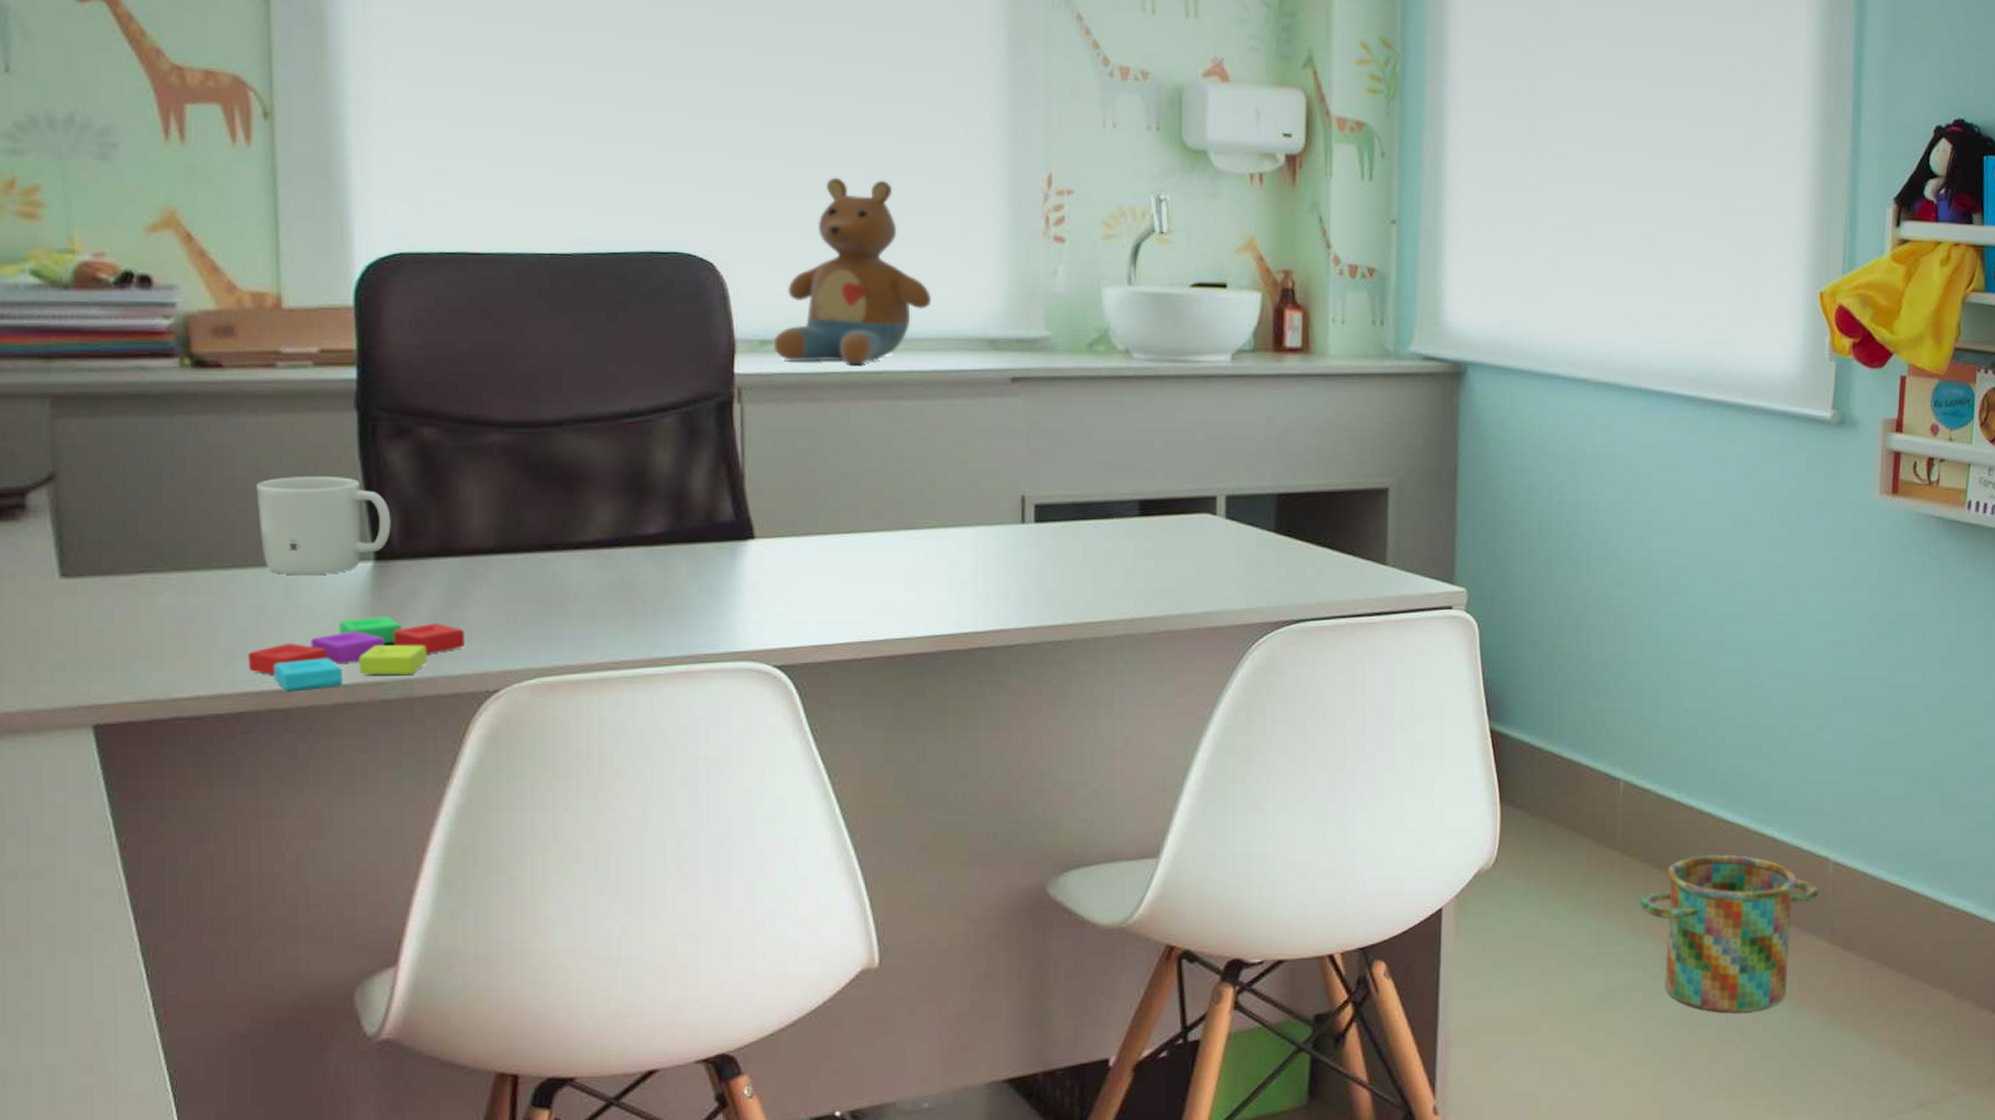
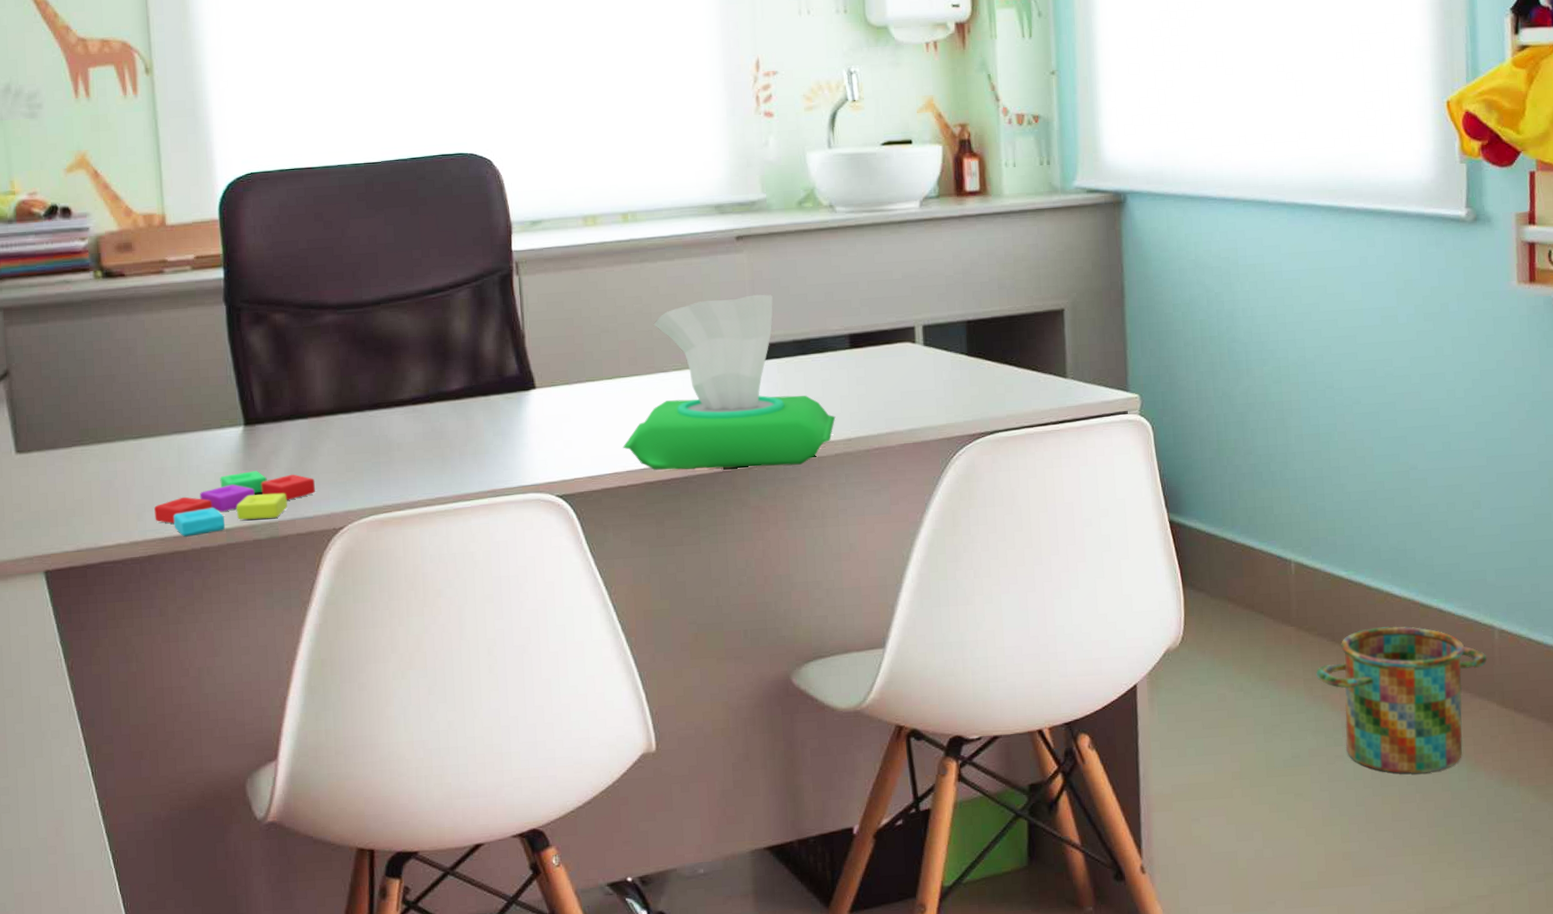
mug: present [256,475,391,576] -> none [154,358,255,441]
stuffed toy: present [773,177,931,365] -> none [541,77,666,236]
wet wipes pack: none [859,447,1118,646] -> present [623,294,836,470]

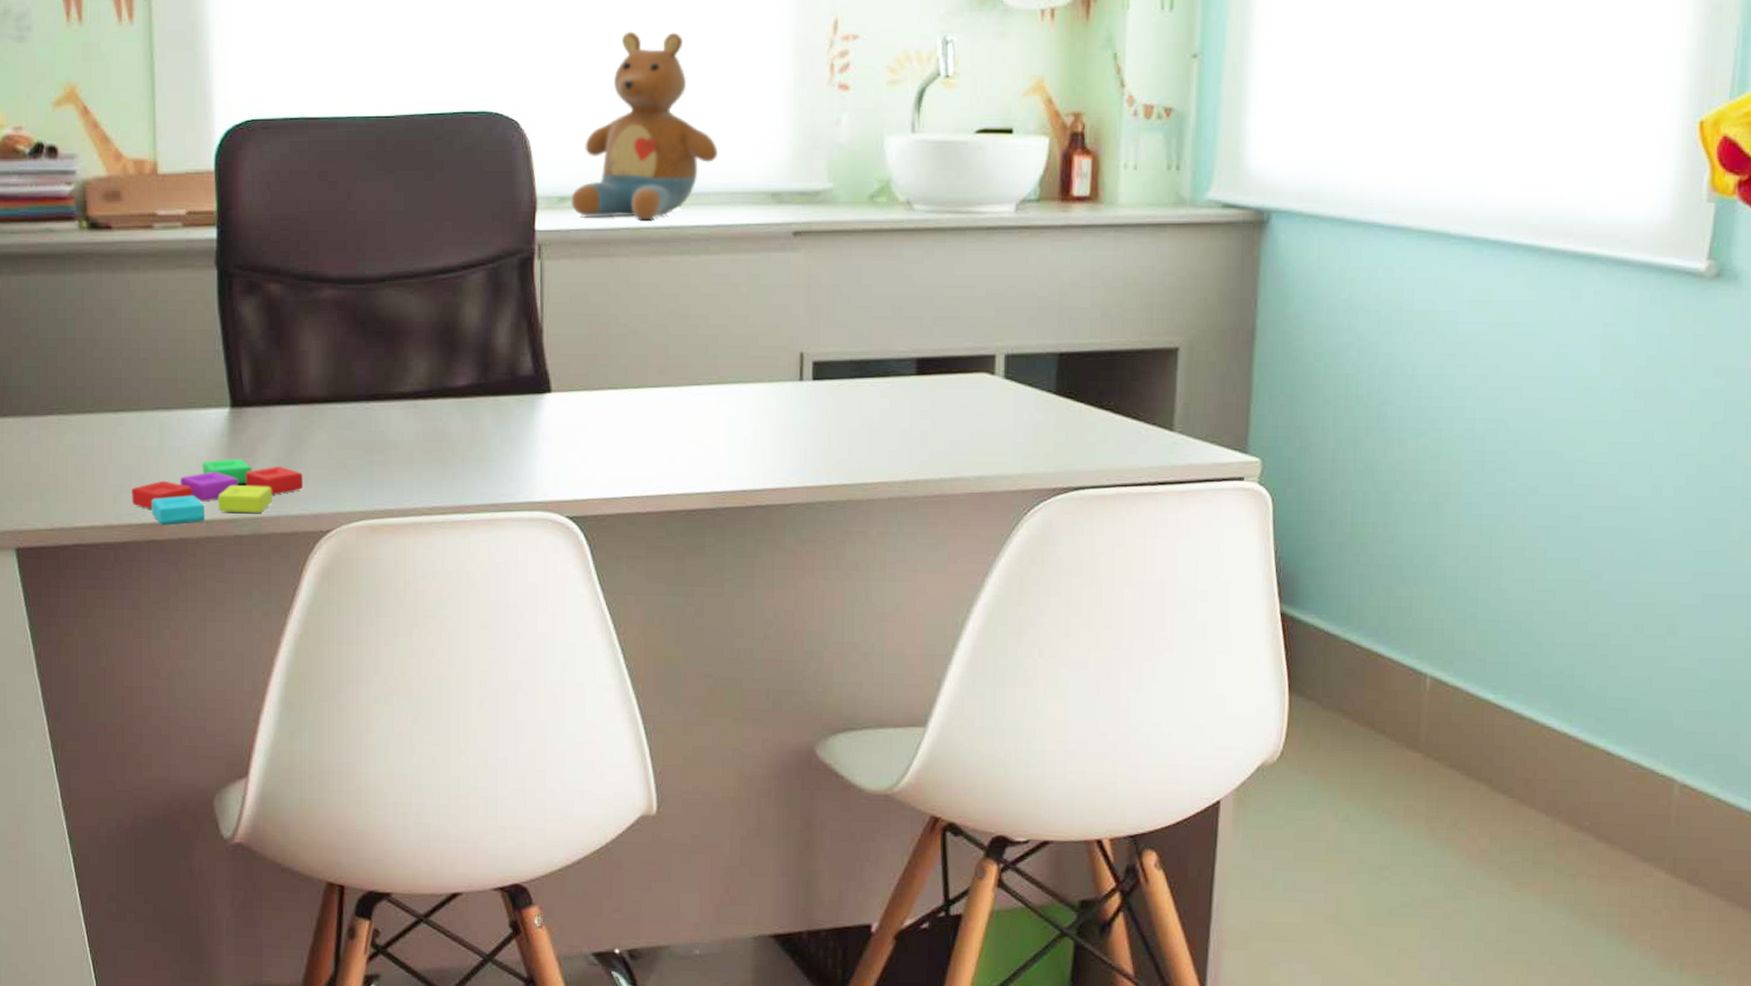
stuffed toy: none [541,77,666,236] -> present [571,31,718,221]
wet wipes pack: present [623,294,836,470] -> none [644,302,892,506]
bucket: present [1316,626,1487,774] -> none [1441,765,1660,944]

